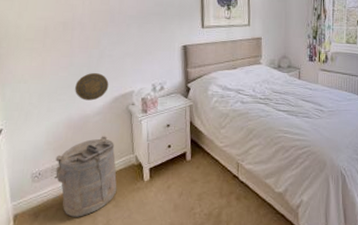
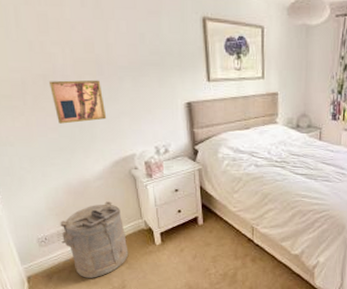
wall art: none [67,26,113,64] -> present [48,79,107,124]
decorative plate: present [75,73,109,101] -> none [68,134,107,165]

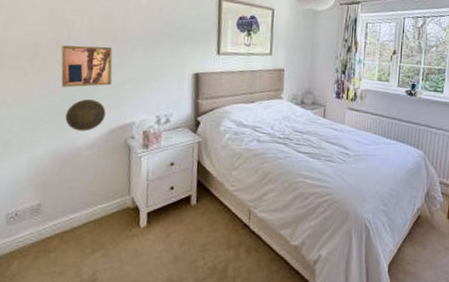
laundry hamper: present [60,201,129,278] -> none [33,173,108,267]
decorative plate: none [68,134,107,165] -> present [65,99,106,132]

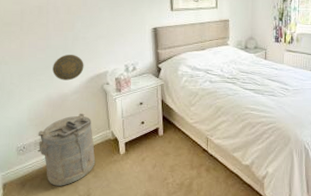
laundry hamper: none [33,173,108,267] -> present [38,113,96,186]
wall art: present [61,45,113,88] -> none [42,10,87,46]

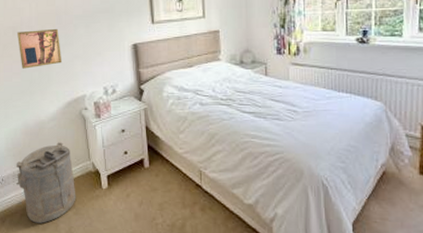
wall art: none [42,10,87,46] -> present [16,28,63,69]
decorative plate: present [53,55,84,81] -> none [29,78,61,106]

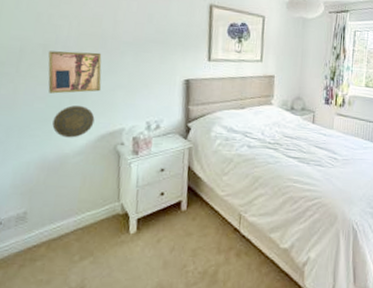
laundry hamper: present [16,142,76,224] -> none [19,180,97,276]
decorative plate: none [29,78,61,106] -> present [52,105,95,138]

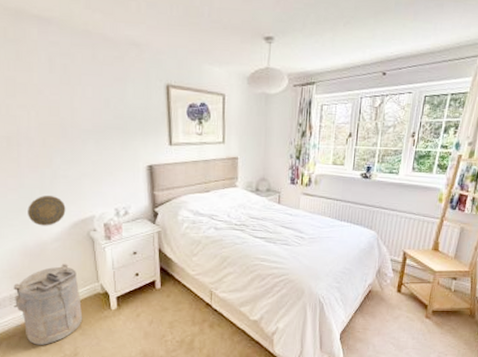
laundry hamper: none [19,180,97,276] -> present [13,264,83,345]
wall art: present [48,51,102,94] -> none [12,142,68,185]

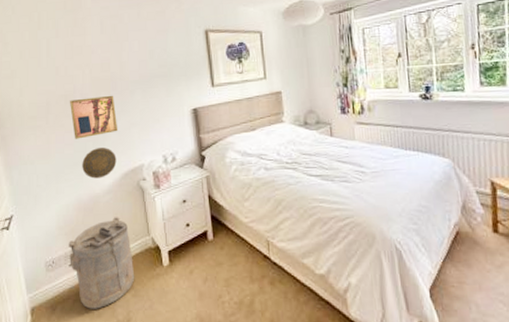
wall art: none [12,142,68,185] -> present [69,95,118,139]

